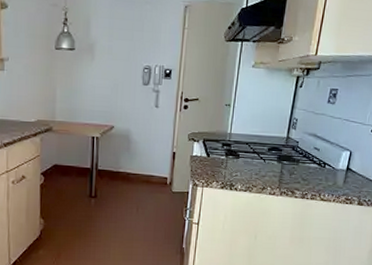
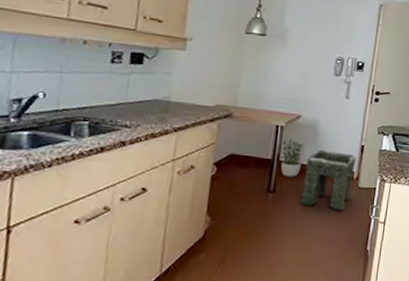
potted plant: none [96,148,119,184] -> present [279,139,304,177]
stone arch: none [119,157,169,213] -> present [300,149,357,210]

